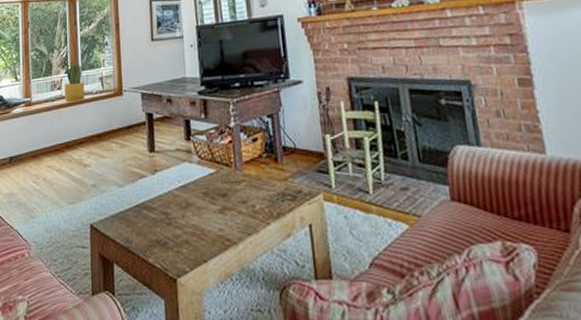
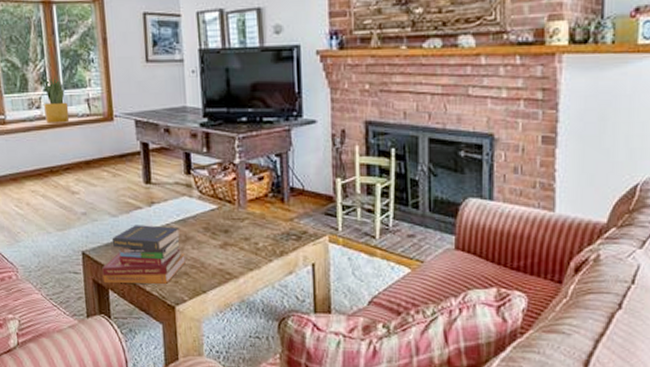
books: none [108,193,187,257] -> present [102,225,186,284]

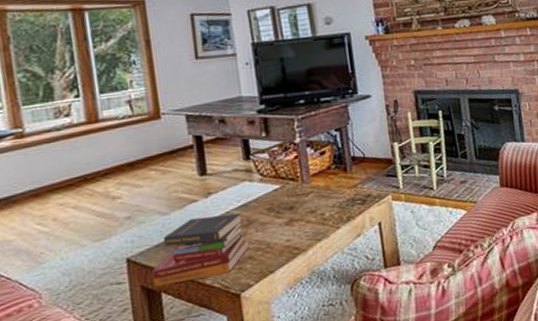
planter: present [38,75,70,125] -> none [67,80,108,131]

